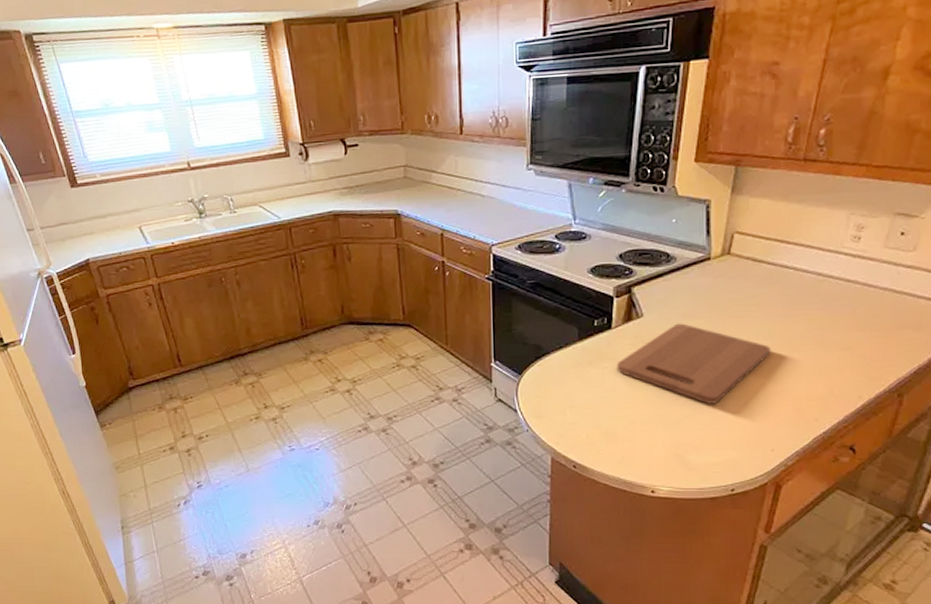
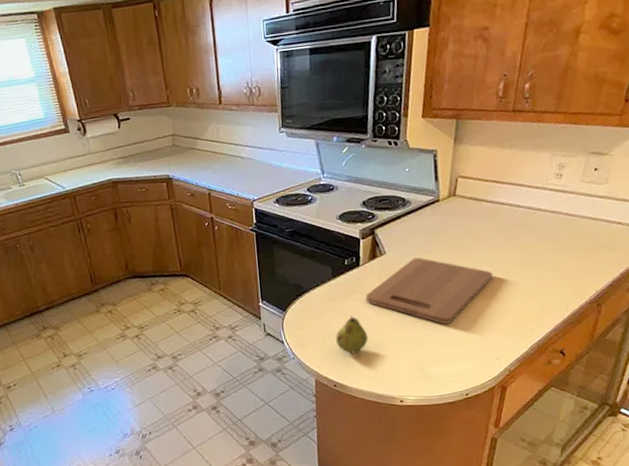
fruit: none [578,386,617,430] -> present [335,316,368,354]

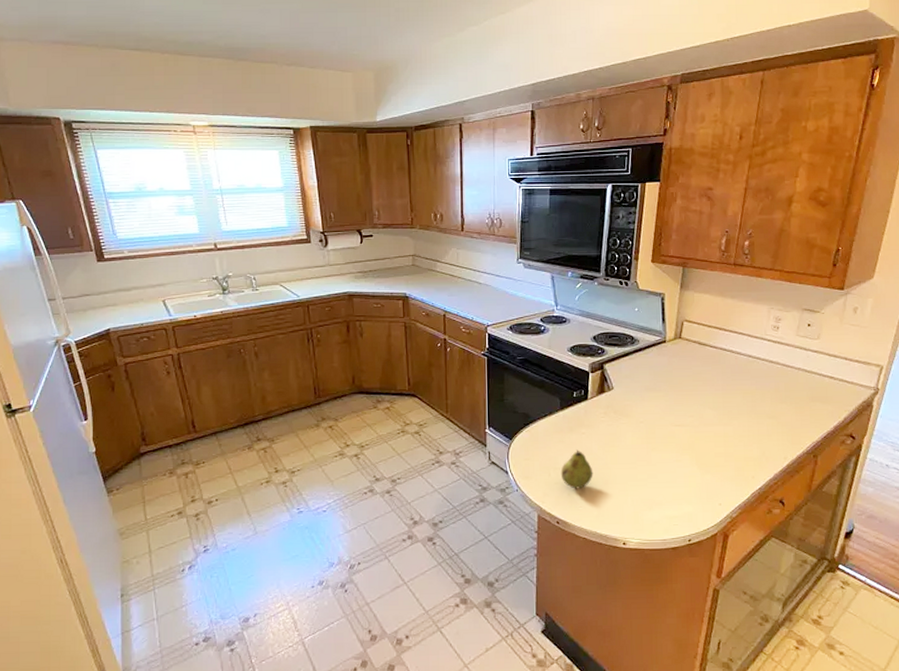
cutting board: present [365,257,493,324] -> none [592,395,716,465]

